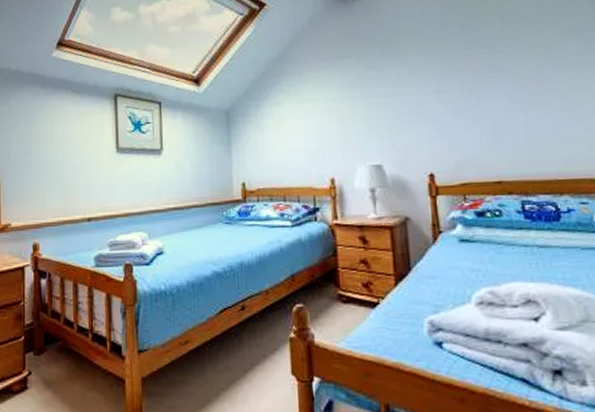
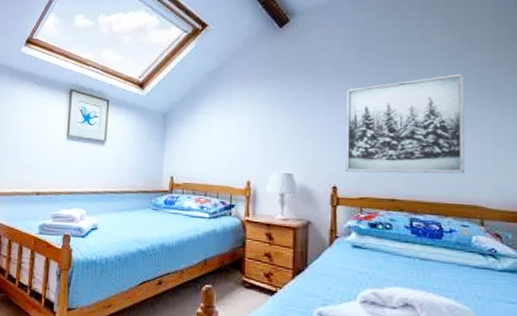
wall art: none [432,29,576,157] -> present [345,73,464,174]

